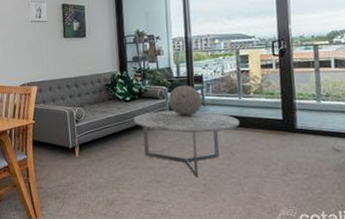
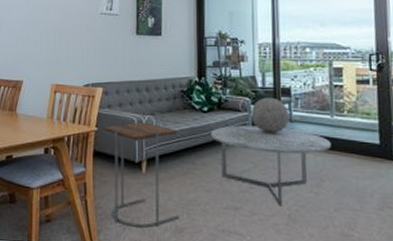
side table: none [39,113,109,202] -> present [103,122,179,228]

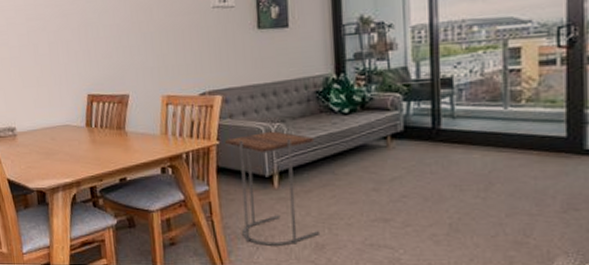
coffee table: present [210,125,332,207] -> none [352,126,504,215]
decorative sphere: present [251,97,289,133] -> none [402,90,451,133]

